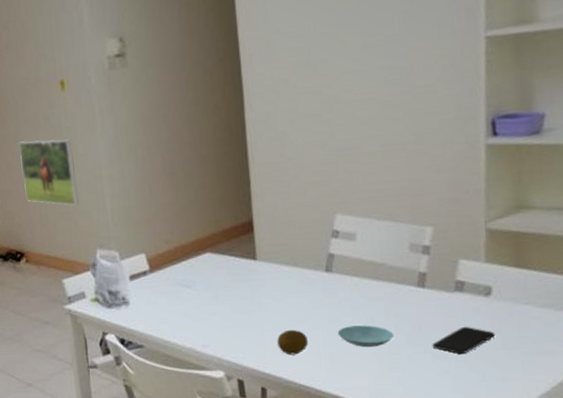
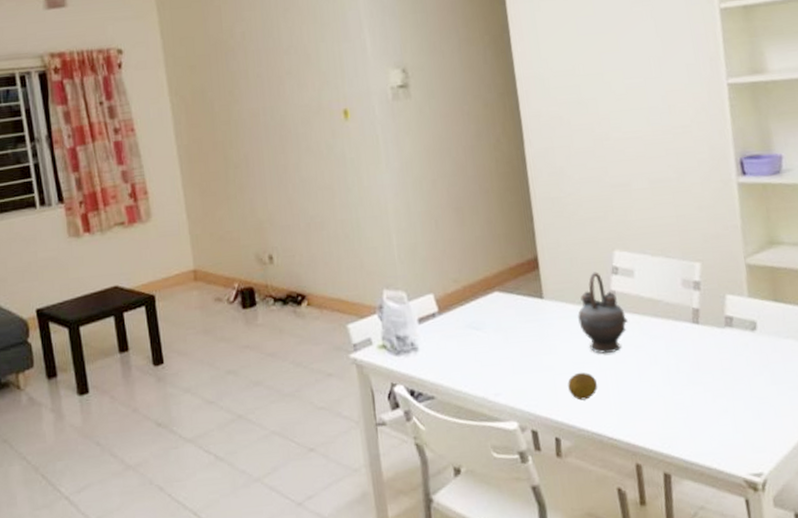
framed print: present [19,139,79,206] -> none [300,171,364,243]
teapot: none [292,235,345,313] -> present [578,271,628,354]
saucer: present [337,325,395,348] -> none [624,364,676,389]
smartphone: present [432,326,496,355] -> none [710,362,765,392]

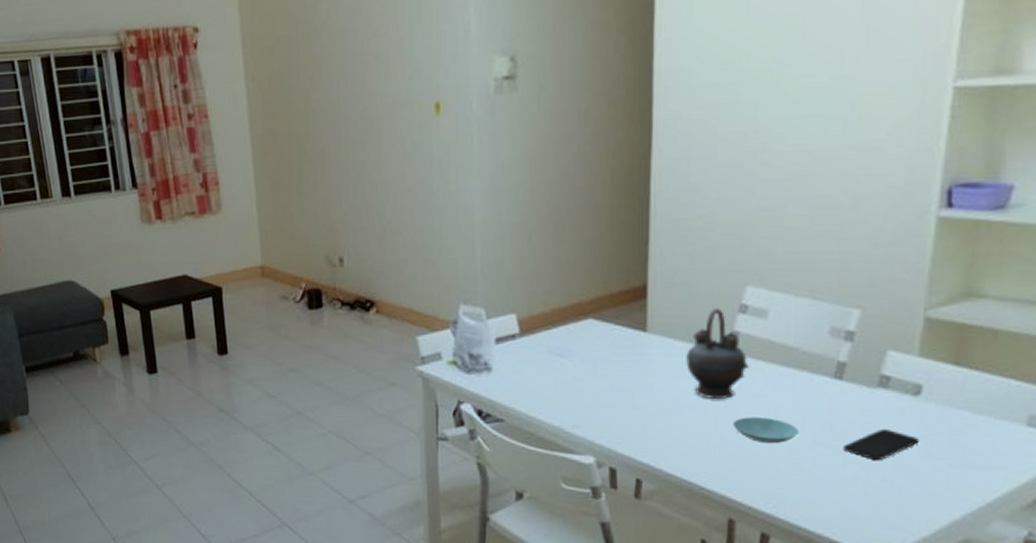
fruit: present [567,372,598,401] -> none [661,415,698,445]
saucer: none [624,364,676,389] -> present [732,417,800,444]
smartphone: none [710,362,765,392] -> present [843,428,920,461]

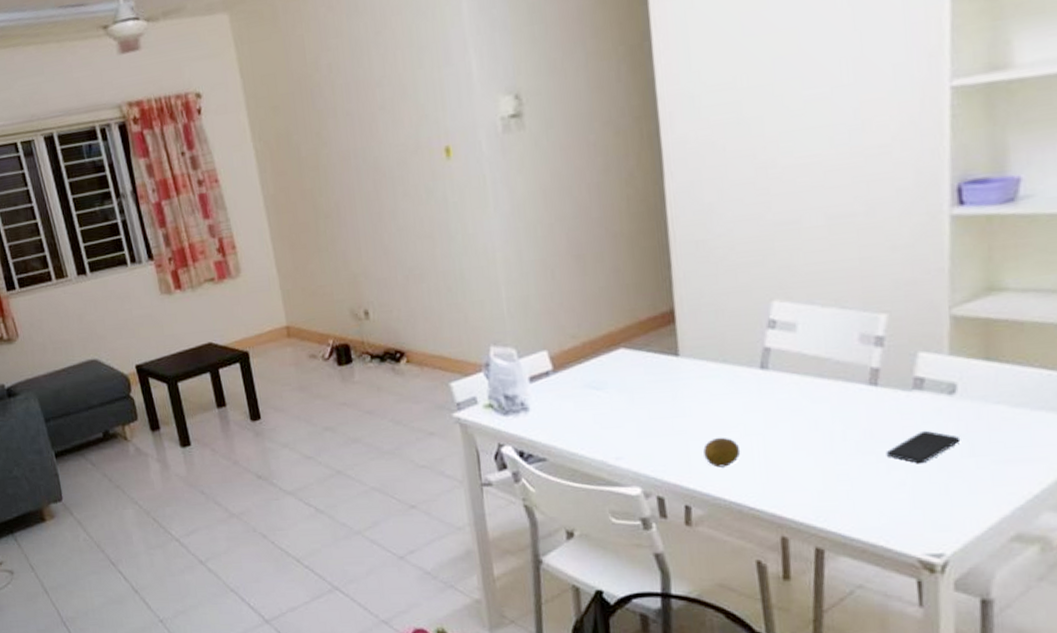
fruit: none [661,415,698,445] -> present [703,437,741,468]
teapot: present [686,308,749,399] -> none [721,325,784,417]
saucer: present [732,417,800,444] -> none [774,430,842,457]

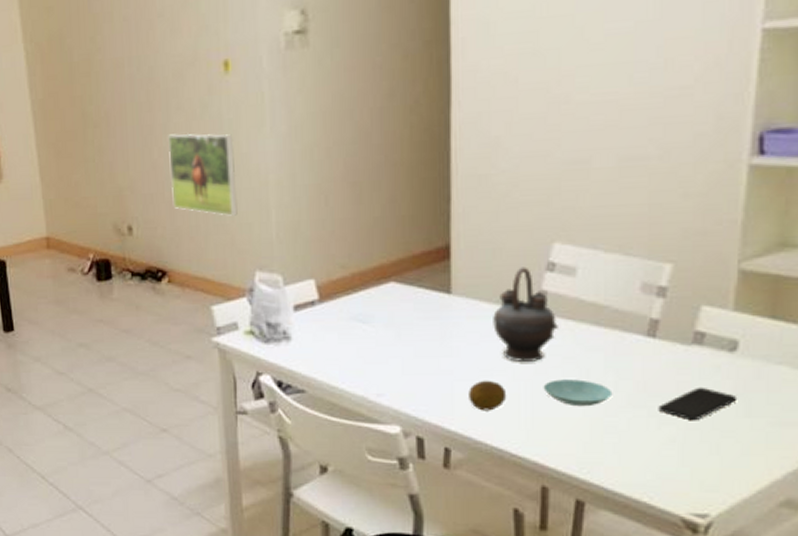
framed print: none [397,216,469,296] -> present [168,133,238,217]
teapot: none [721,325,784,417] -> present [493,267,558,362]
saucer: none [774,430,842,457] -> present [543,379,613,407]

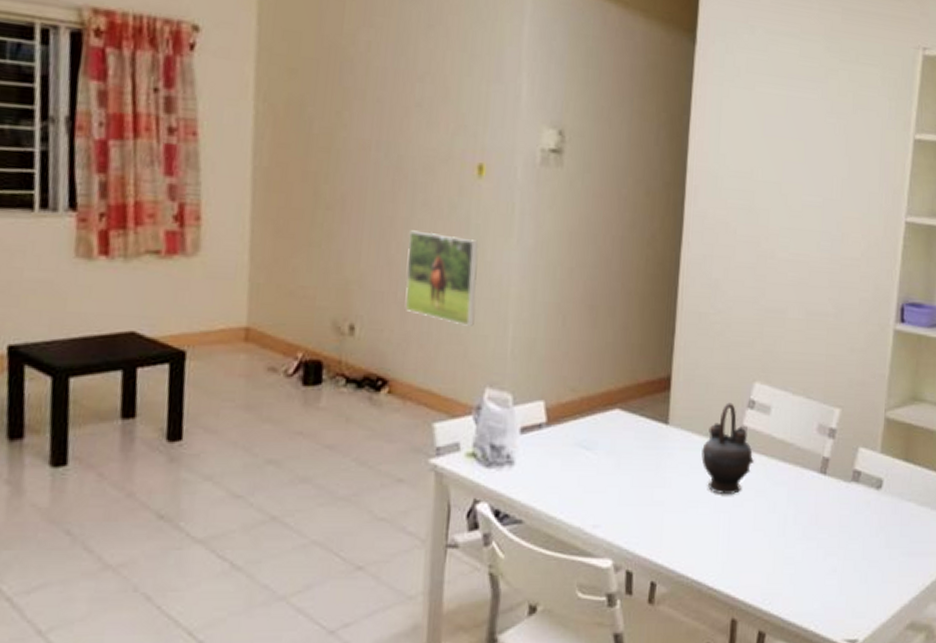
fruit: present [469,380,507,411] -> none [676,511,709,543]
saucer: present [543,379,613,407] -> none [738,512,792,539]
smartphone: present [658,387,738,421] -> none [825,520,881,552]

